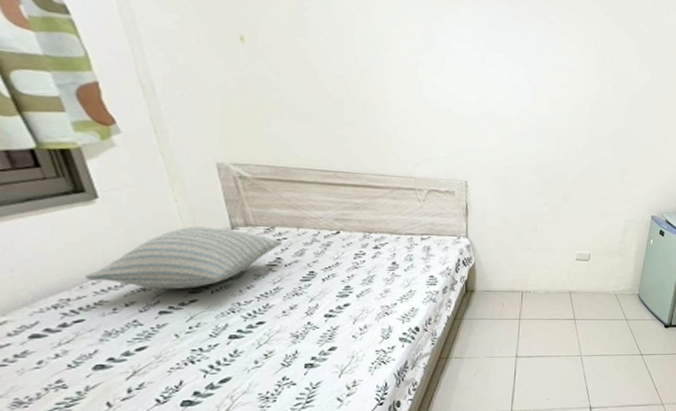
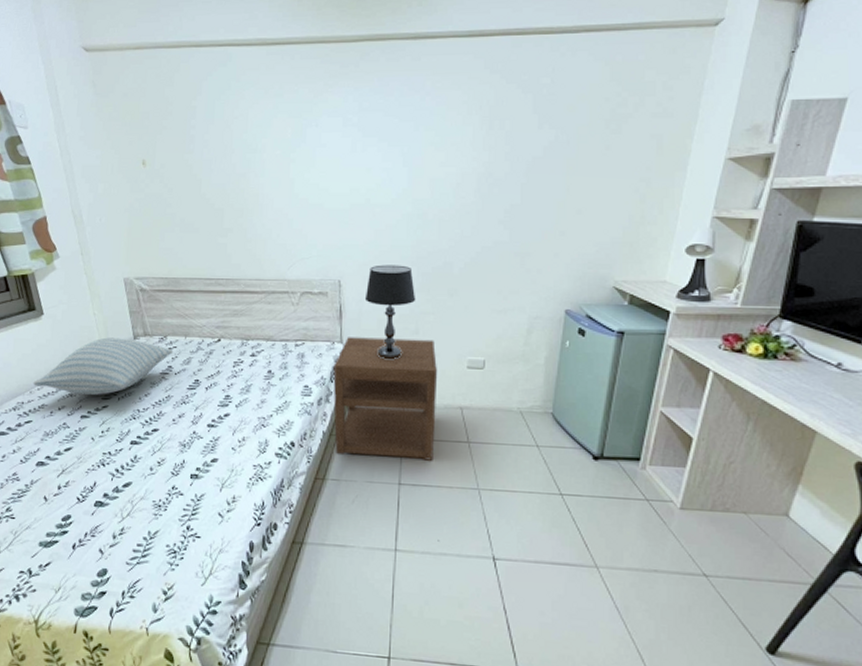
nightstand: none [458,232,552,336] -> present [333,337,438,461]
table lamp: none [489,170,536,252] -> present [364,265,416,359]

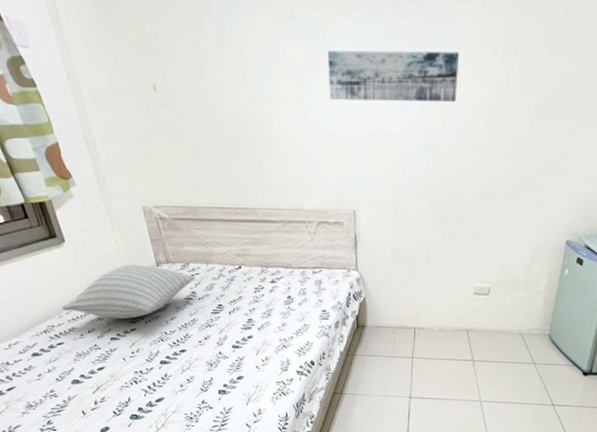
wall art: none [313,123,445,172] -> present [327,51,459,103]
nightstand: present [333,337,438,461] -> none [349,265,447,377]
table lamp: present [364,265,416,359] -> none [378,195,428,286]

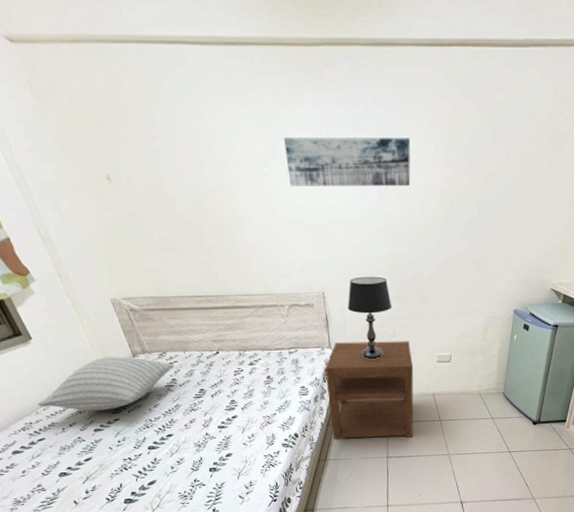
nightstand: none [349,265,447,377] -> present [325,340,414,439]
table lamp: none [378,195,428,286] -> present [347,276,392,359]

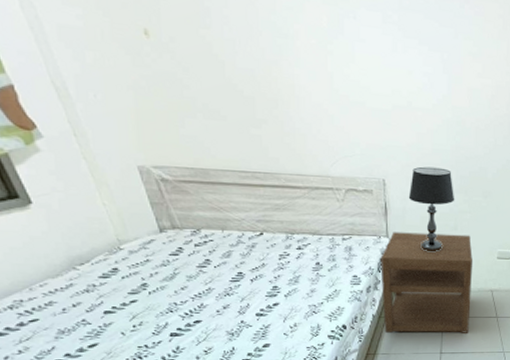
pillow: present [37,356,175,412] -> none [31,230,210,291]
wall art: present [283,138,411,187] -> none [351,16,483,82]

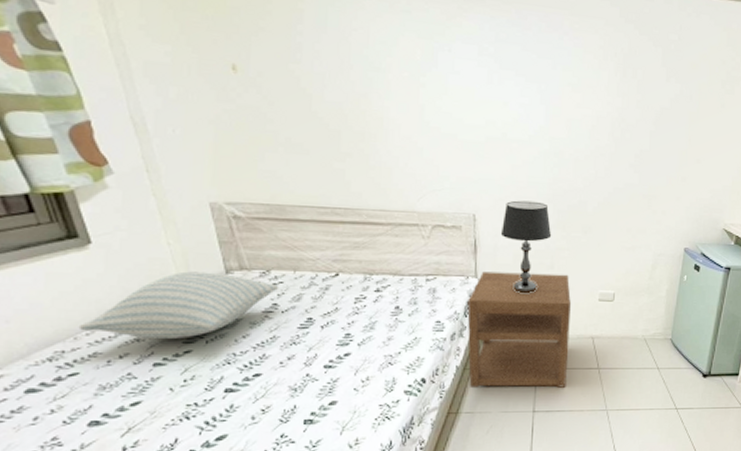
pillow: none [31,230,210,291] -> present [78,271,279,340]

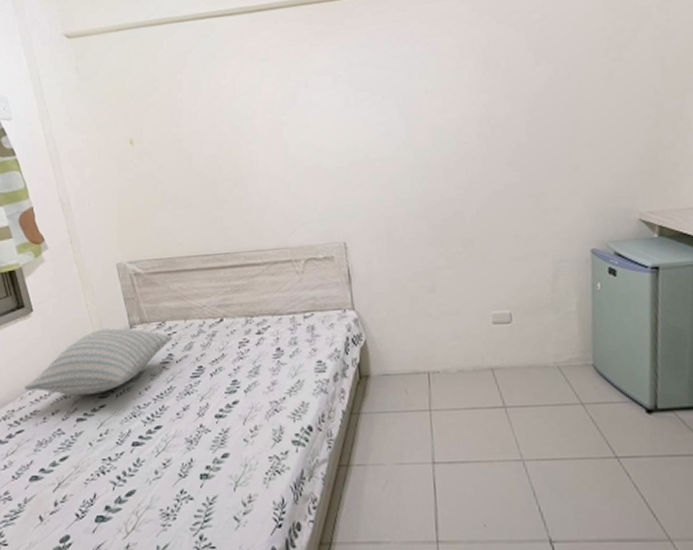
nightstand: present [467,271,572,388] -> none [347,296,468,435]
table lamp: present [500,200,552,293] -> none [373,219,429,322]

